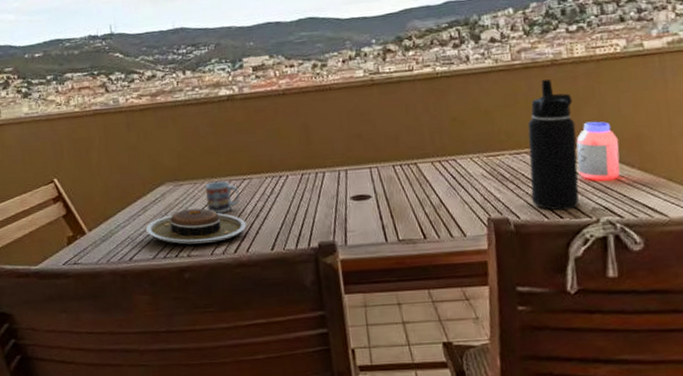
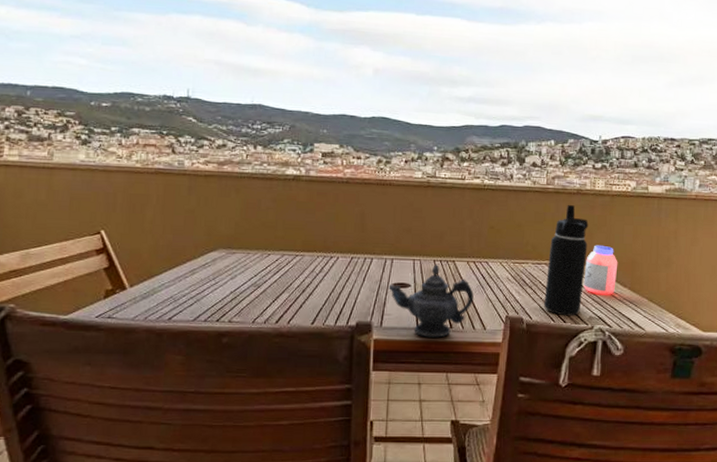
plate: present [145,208,247,245] -> none [190,277,292,311]
cup: present [205,180,240,213] -> none [257,253,290,285]
teapot: none [347,170,446,252] -> present [388,264,474,338]

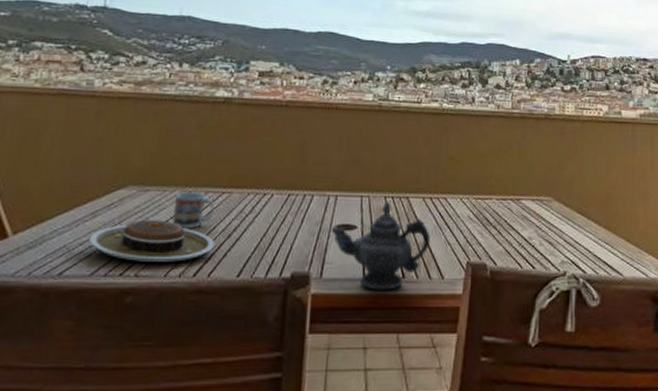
plate: none [190,277,292,311] -> present [89,220,215,262]
cup: none [257,253,290,285] -> present [173,191,215,228]
water bottle: present [544,204,589,316] -> none [510,131,558,261]
jar: present [583,245,618,295] -> none [554,177,592,235]

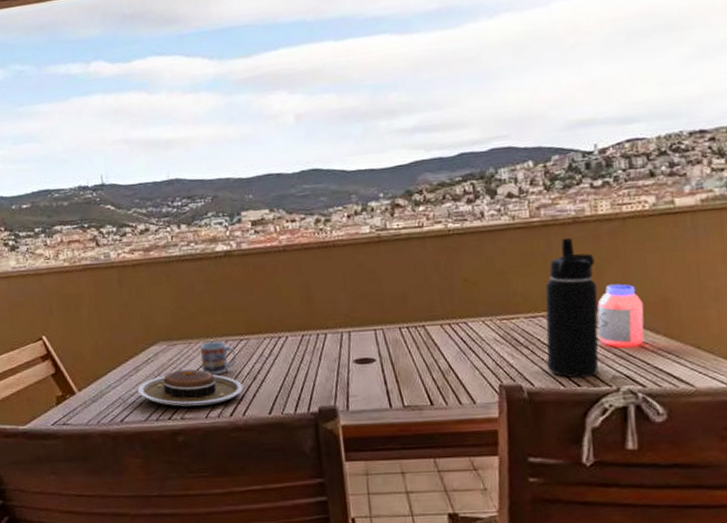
teapot: present [331,202,430,290] -> none [349,332,455,419]
water bottle: none [510,131,558,261] -> present [545,237,599,379]
jar: none [554,177,592,235] -> present [597,283,644,348]

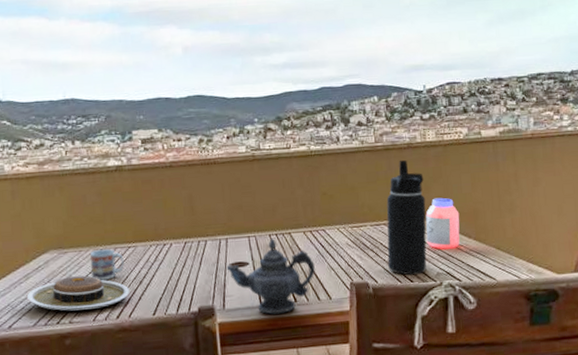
teapot: none [349,332,455,419] -> present [226,239,315,315]

